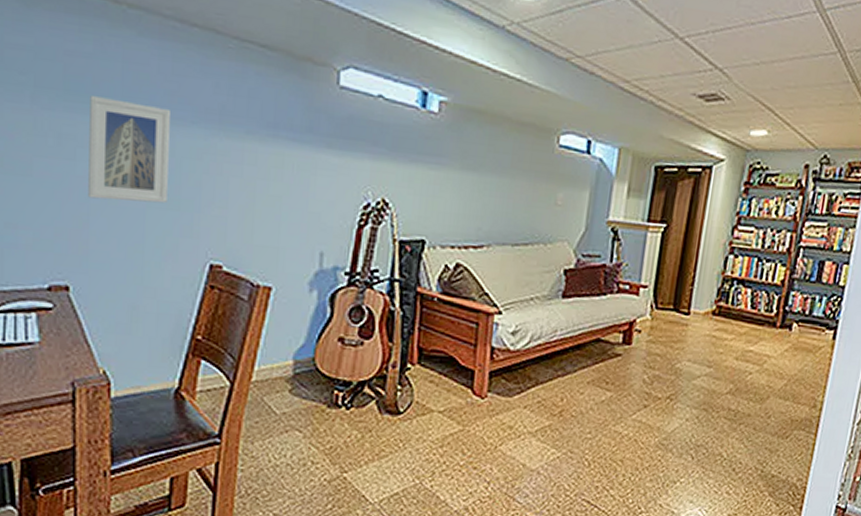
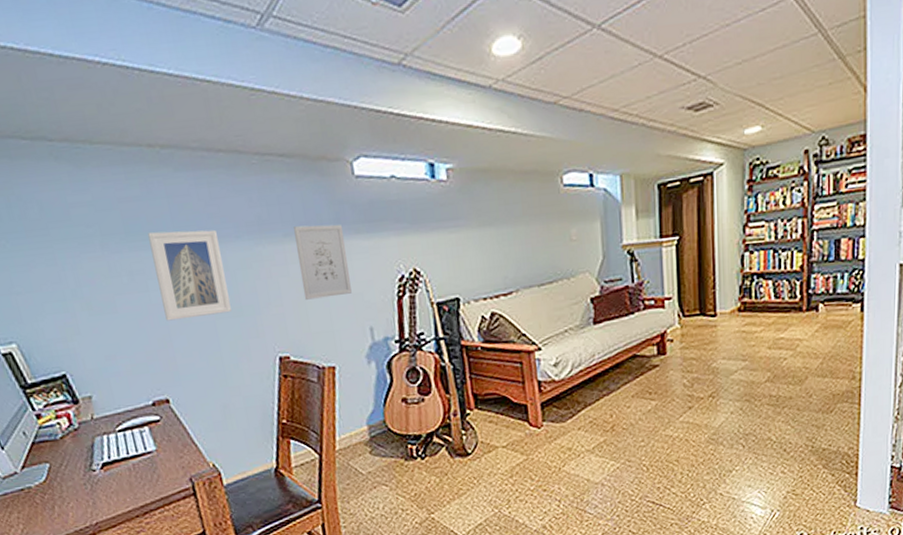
wall art: none [253,125,315,211] -> present [294,224,352,300]

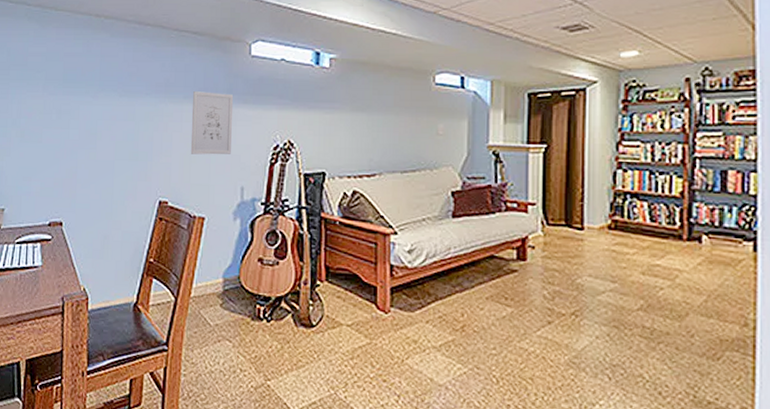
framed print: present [148,229,231,321] -> none [77,81,133,156]

